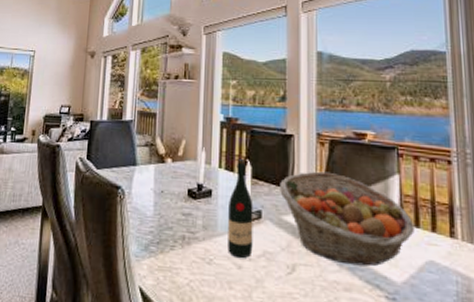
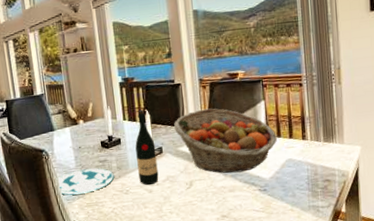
plate: none [128,220,198,252] -> present [56,168,115,195]

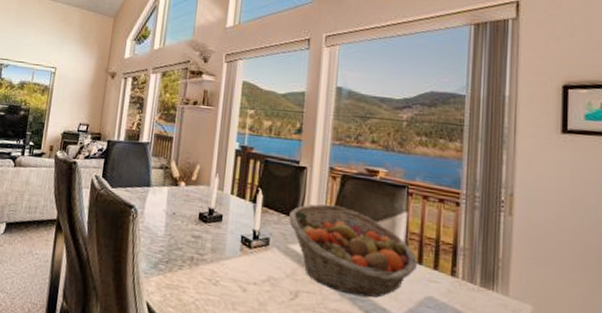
plate: present [56,168,115,195] -> none [139,239,206,271]
wine bottle: present [135,109,159,186] -> none [234,186,262,282]

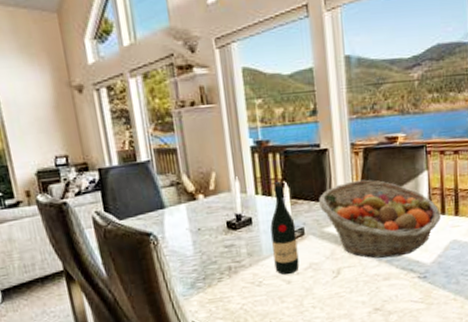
wine bottle: none [234,186,262,282] -> present [270,181,300,275]

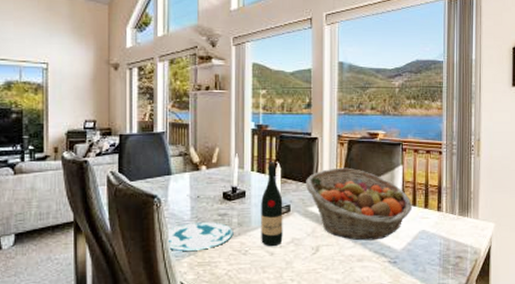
plate: none [168,254,244,290] -> present [166,222,233,251]

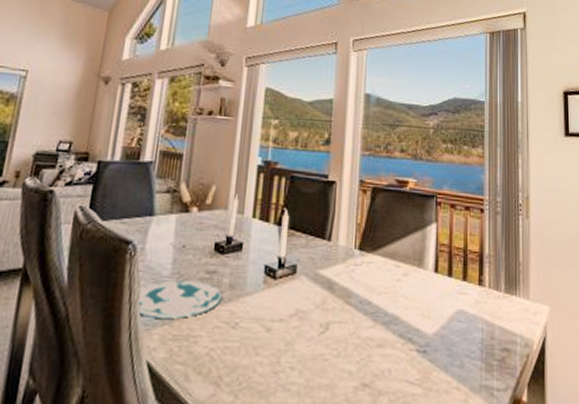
wine bottle: present [261,161,283,247] -> none [256,206,288,320]
fruit basket: present [306,167,412,241] -> none [318,220,447,320]

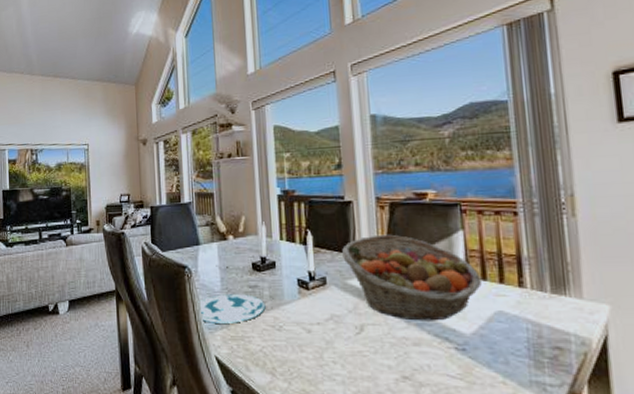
fruit basket: none [318,220,447,320] -> present [342,234,481,321]

